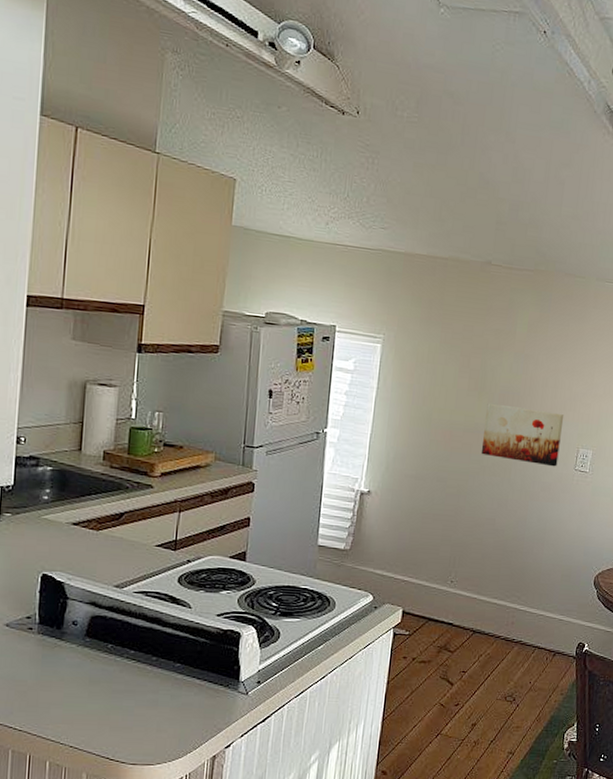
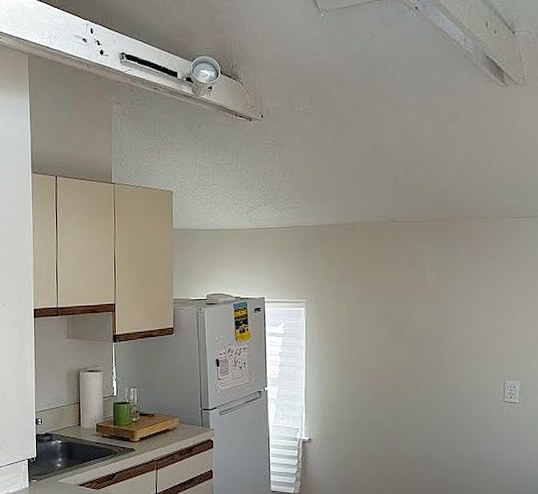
wall art: present [481,403,565,467] -> none [407,347,486,401]

